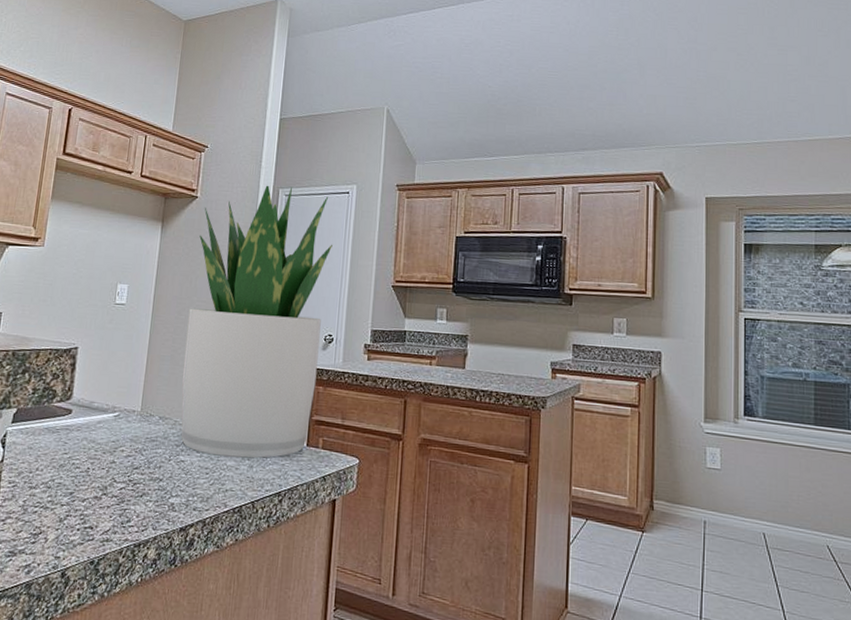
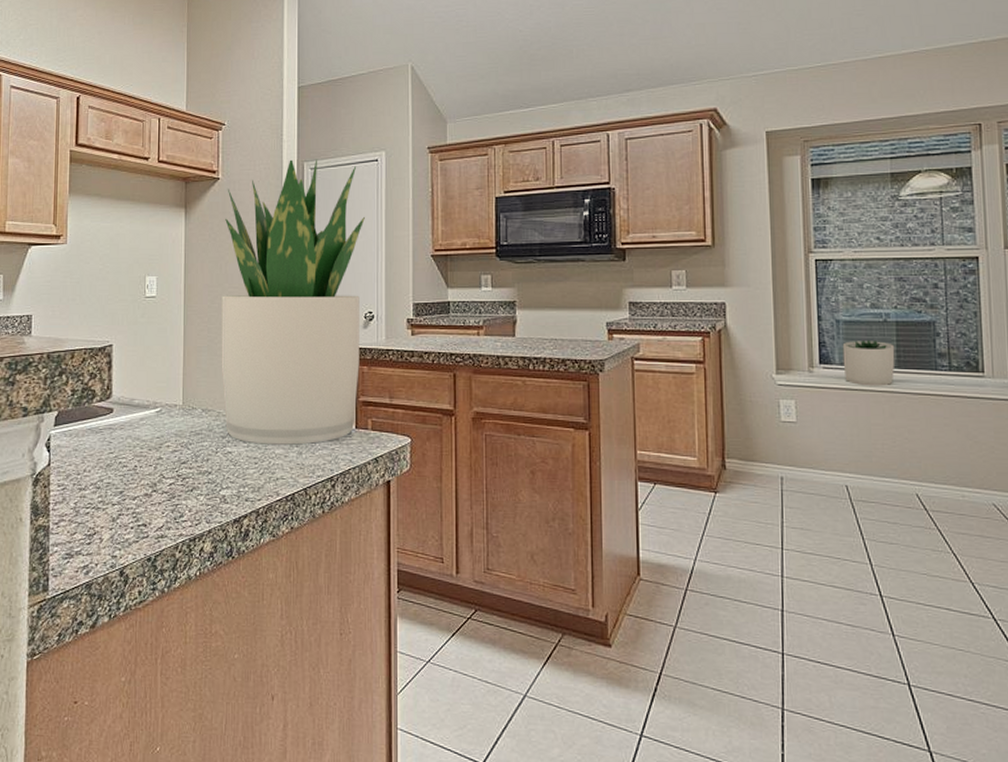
planter: none [765,396,813,442] -> present [842,339,895,386]

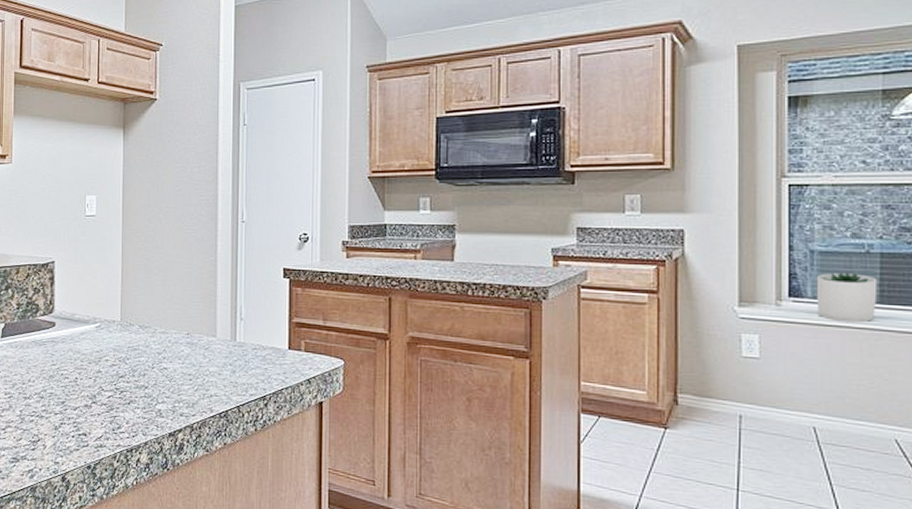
planter: present [221,159,365,445] -> none [157,79,301,364]

